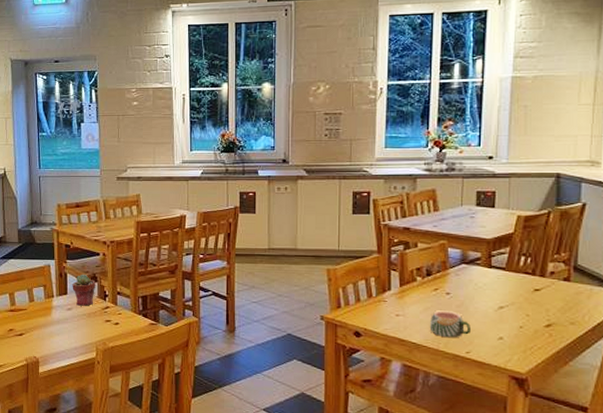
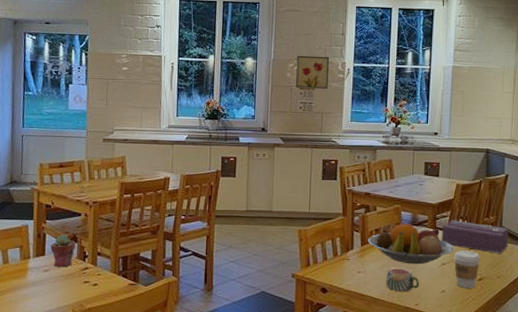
wall art: none [320,75,359,113] -> present [296,55,330,89]
fruit bowl: none [408,260,514,308] -> present [368,222,454,265]
tissue box: none [499,257,585,296] -> present [442,220,508,254]
coffee cup: none [514,292,549,336] -> present [454,250,481,289]

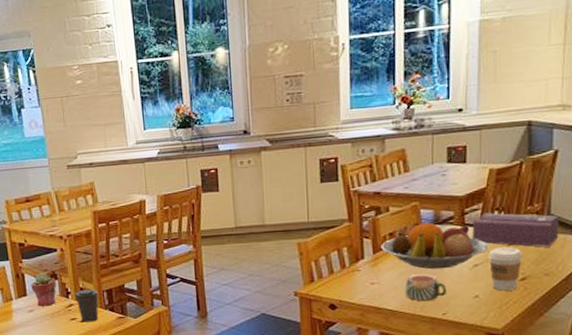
coffee cup: none [91,254,115,286] -> present [74,289,99,322]
wall art: present [296,55,330,89] -> none [277,32,319,77]

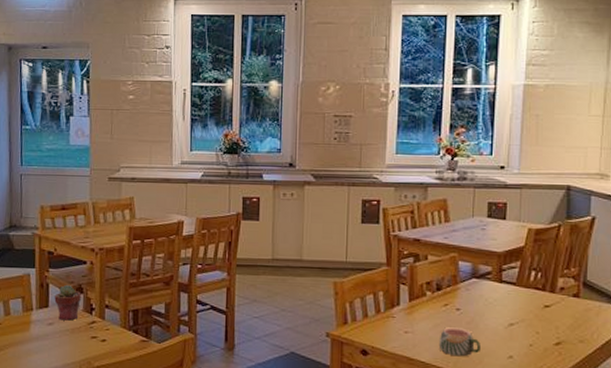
coffee cup: present [74,289,99,322] -> none [98,307,125,343]
fruit bowl: present [381,220,488,270] -> none [417,274,524,325]
tissue box: present [472,213,559,247] -> none [509,272,594,313]
coffee cup: present [489,247,523,291] -> none [524,308,558,354]

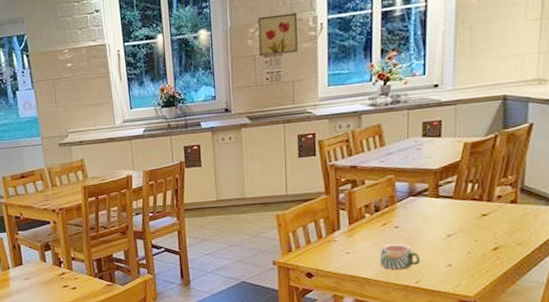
potted succulent: present [54,284,81,321] -> none [26,243,50,275]
wall art: none [329,76,370,116] -> present [258,12,298,56]

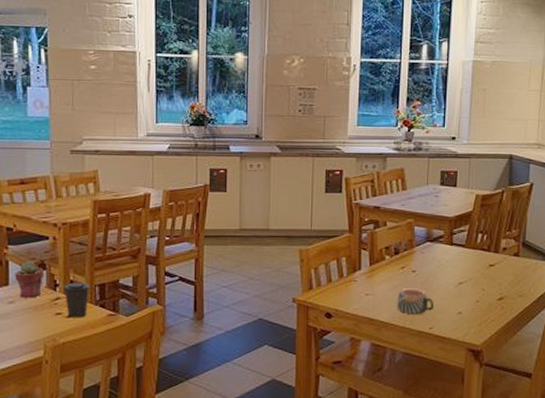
potted succulent: none [26,243,50,275] -> present [15,261,44,298]
coffee cup: none [66,258,89,289] -> present [62,282,91,318]
wall art: present [258,12,298,56] -> none [294,49,333,89]

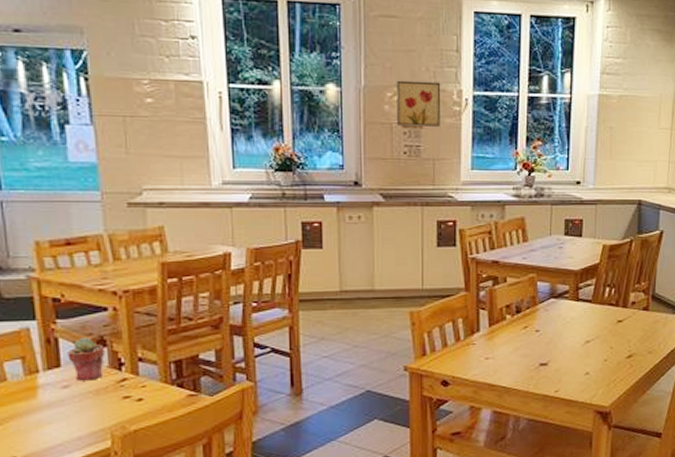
coffee cup: present [62,282,91,318] -> none [129,359,164,401]
wall art: none [294,49,333,89] -> present [397,80,441,127]
mug: present [396,288,435,315] -> none [519,349,560,378]

